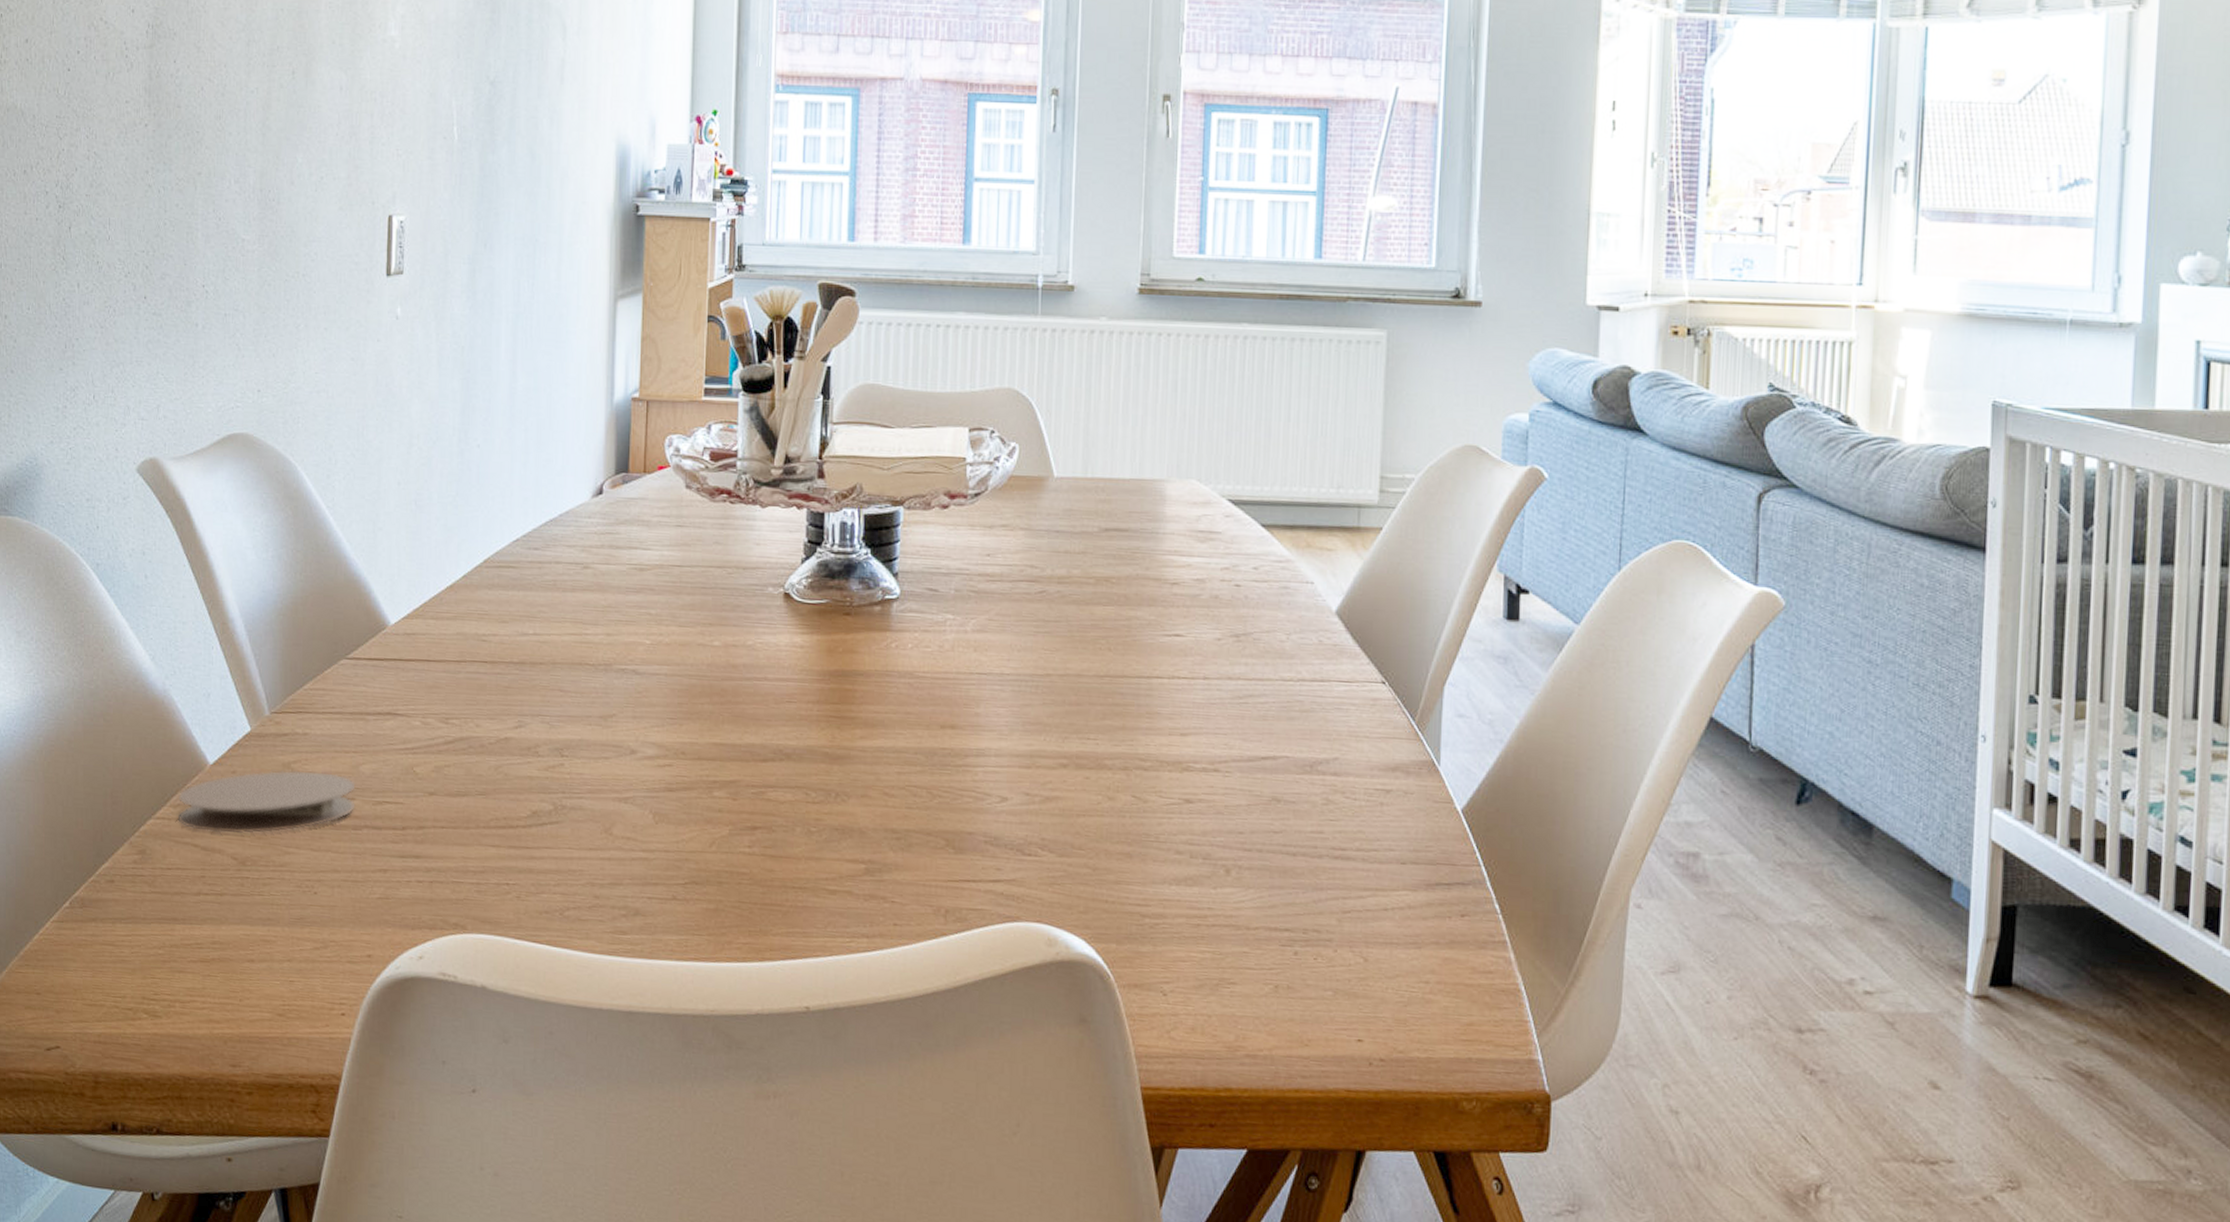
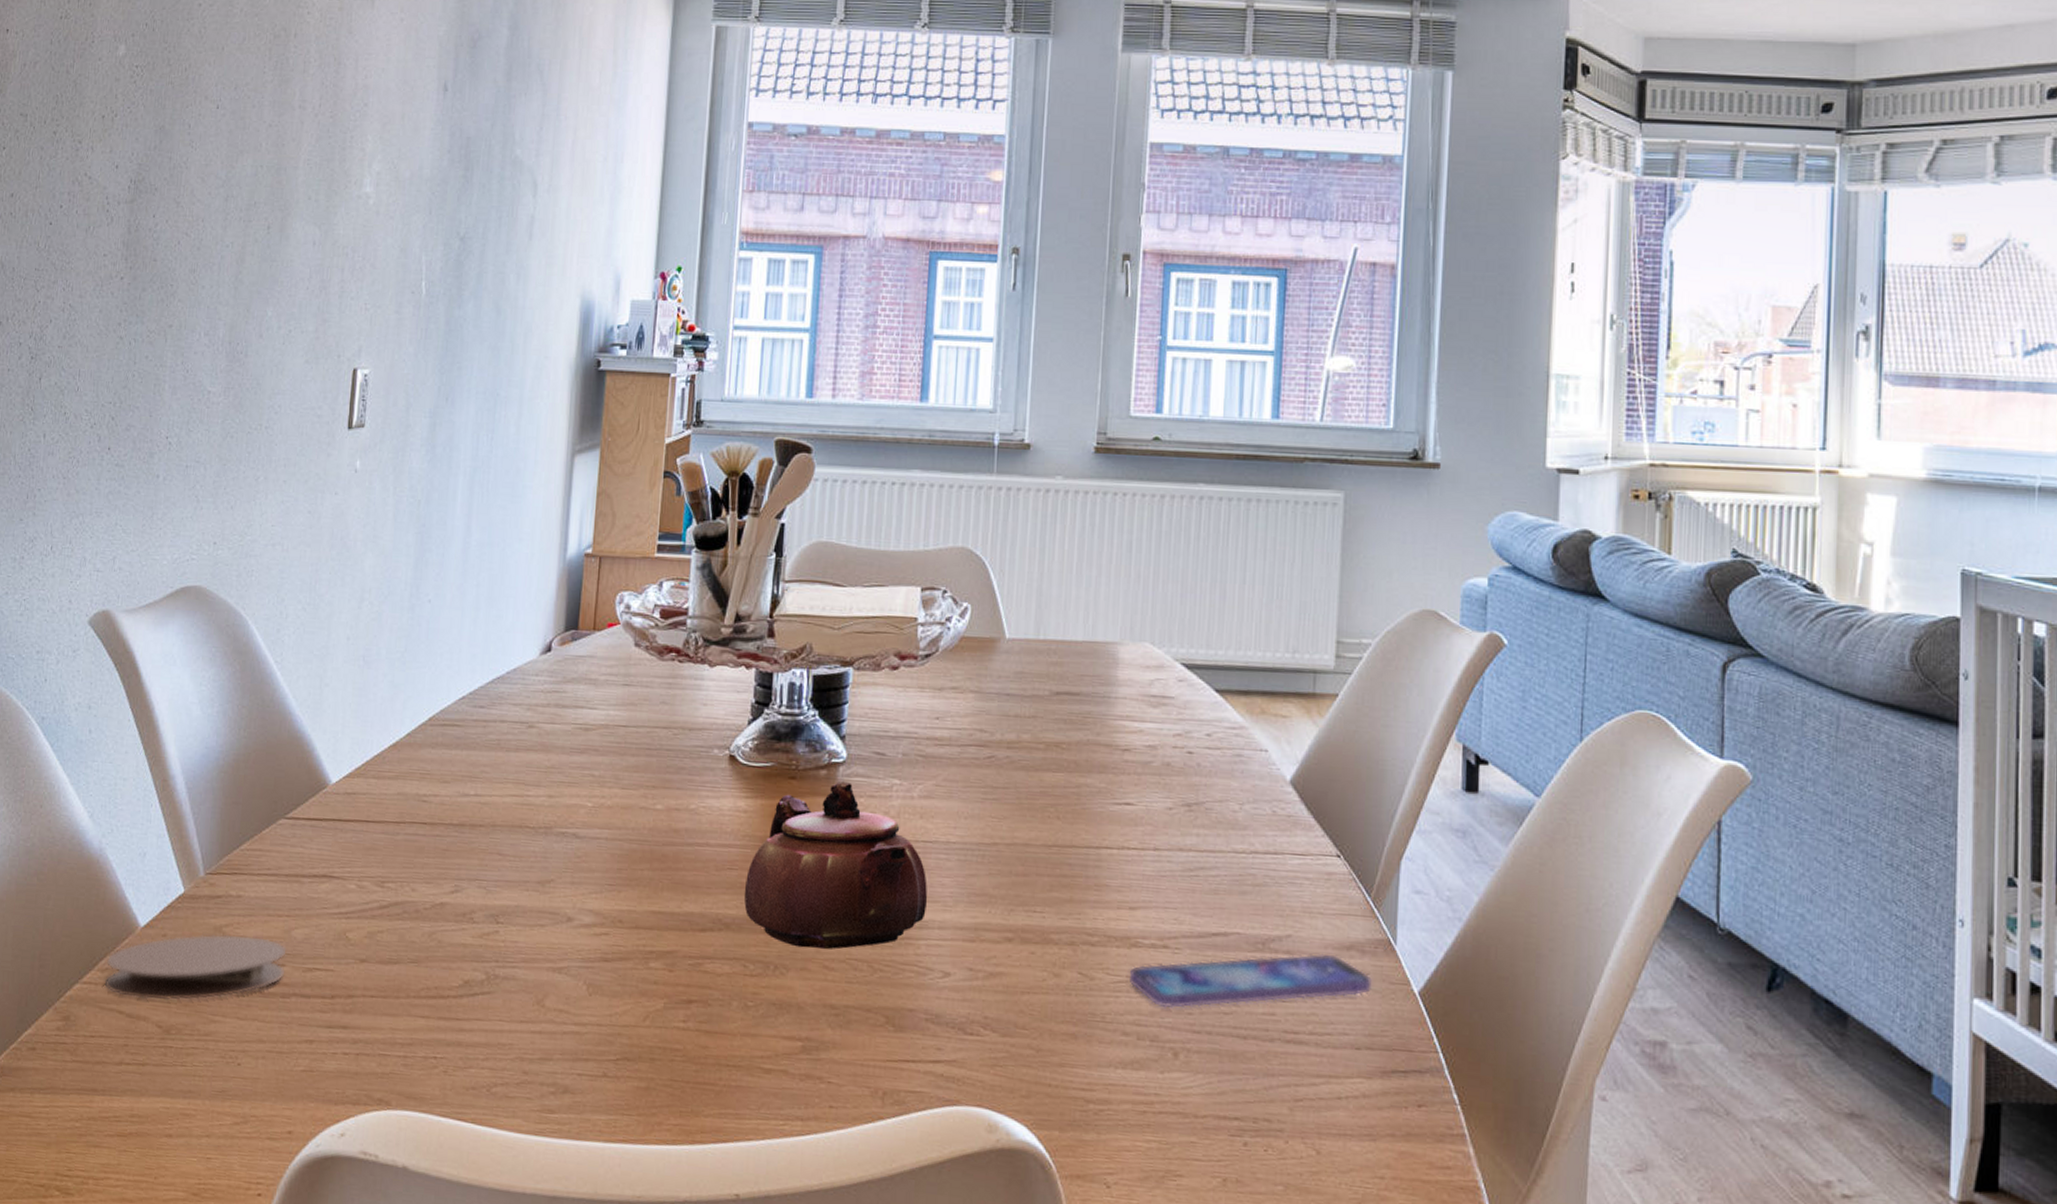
teapot: none [803,616,983,778] -> present [744,780,928,950]
smartphone: none [1182,775,1416,828] -> present [1130,953,1372,1008]

